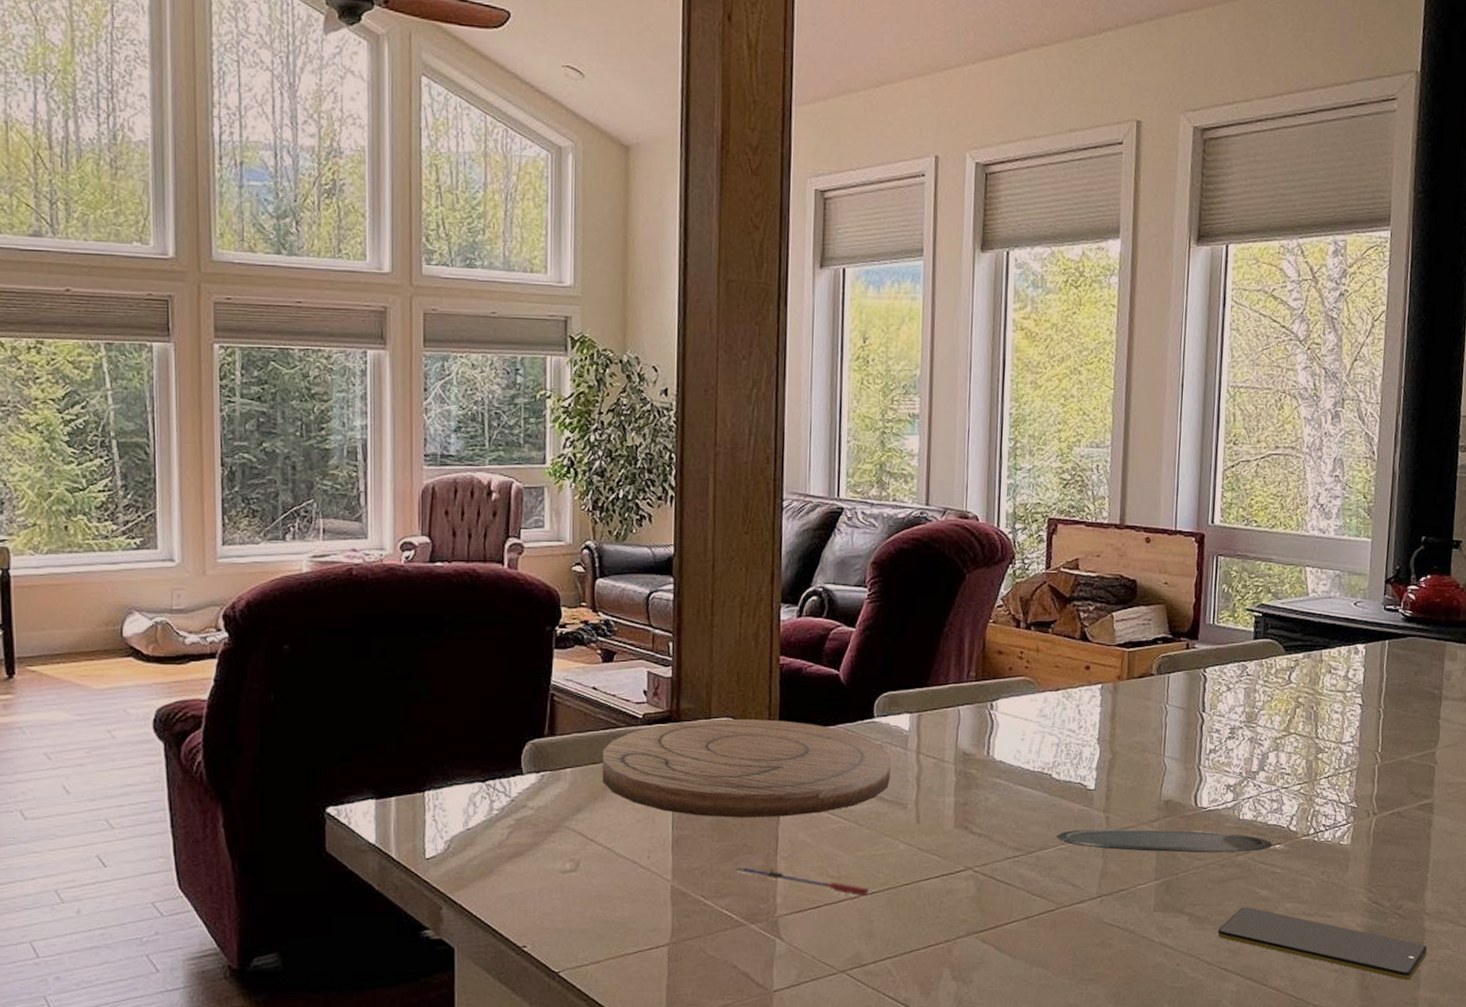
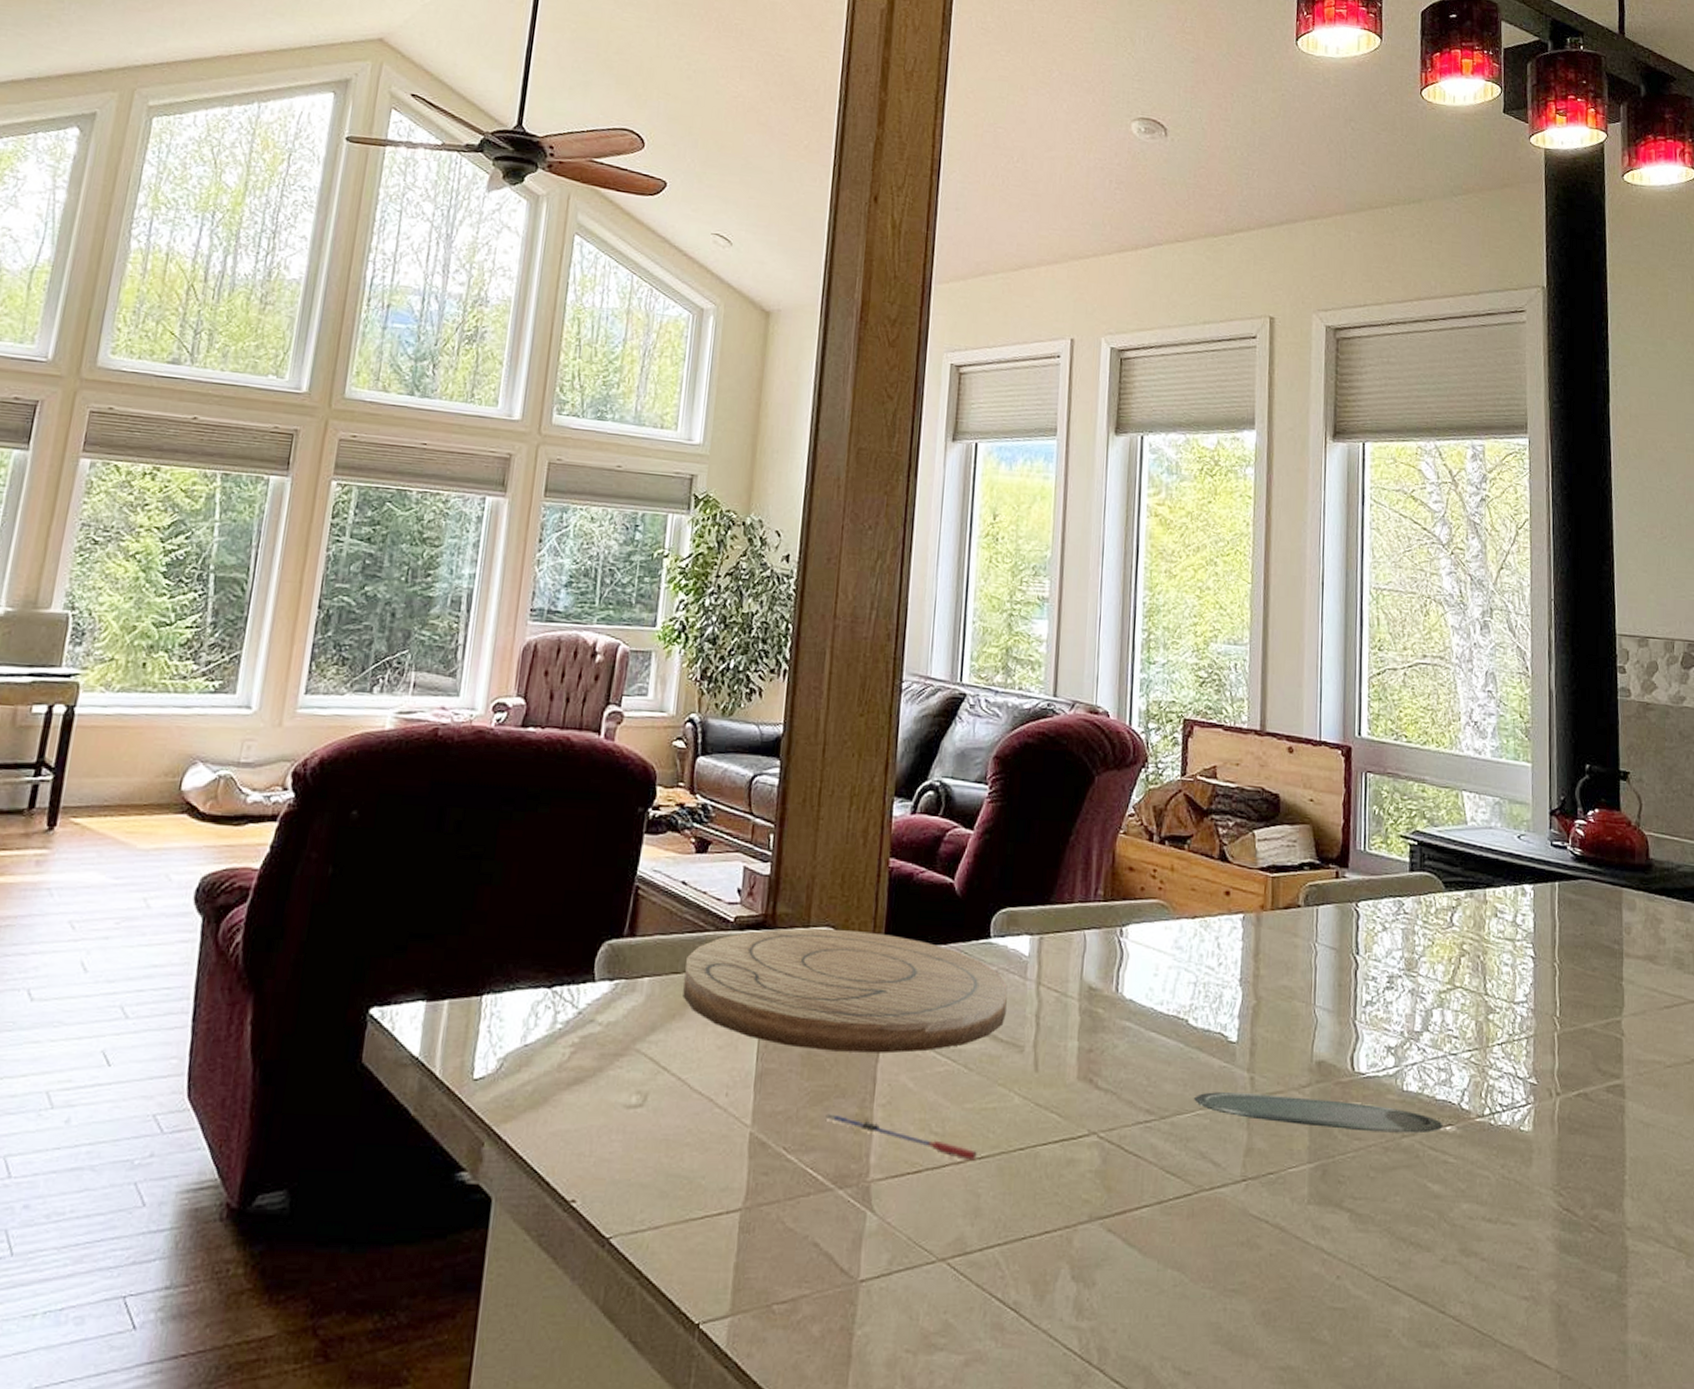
smartphone: present [1217,907,1427,980] -> none [1383,1206,1633,1317]

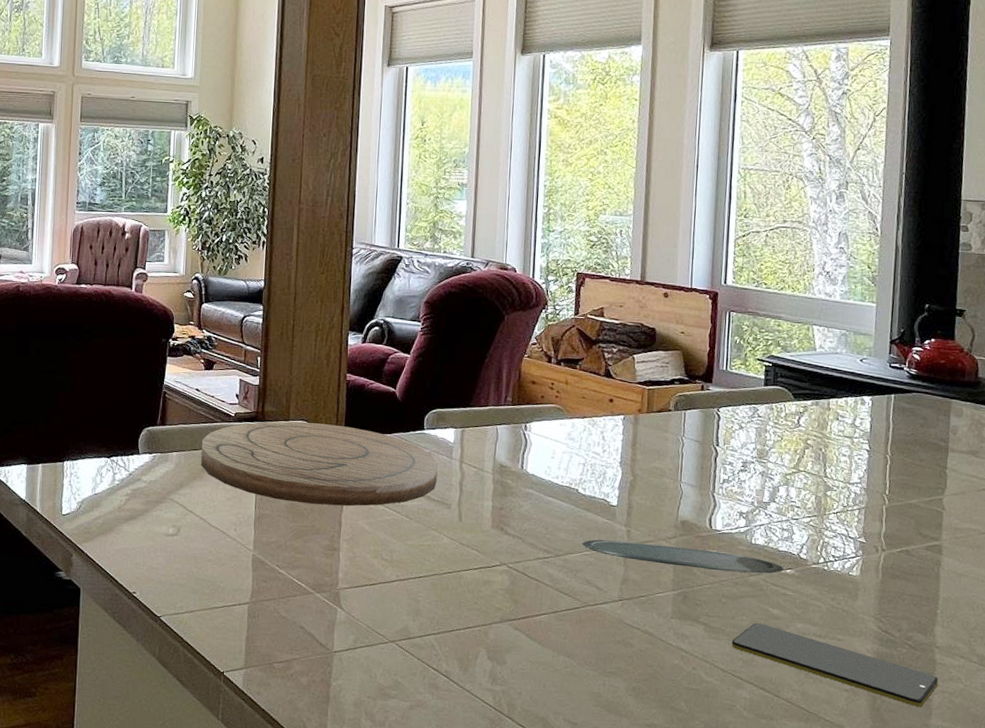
pen: present [825,1113,977,1162] -> none [306,544,417,580]
smartphone: none [1383,1206,1633,1317] -> present [731,623,939,707]

